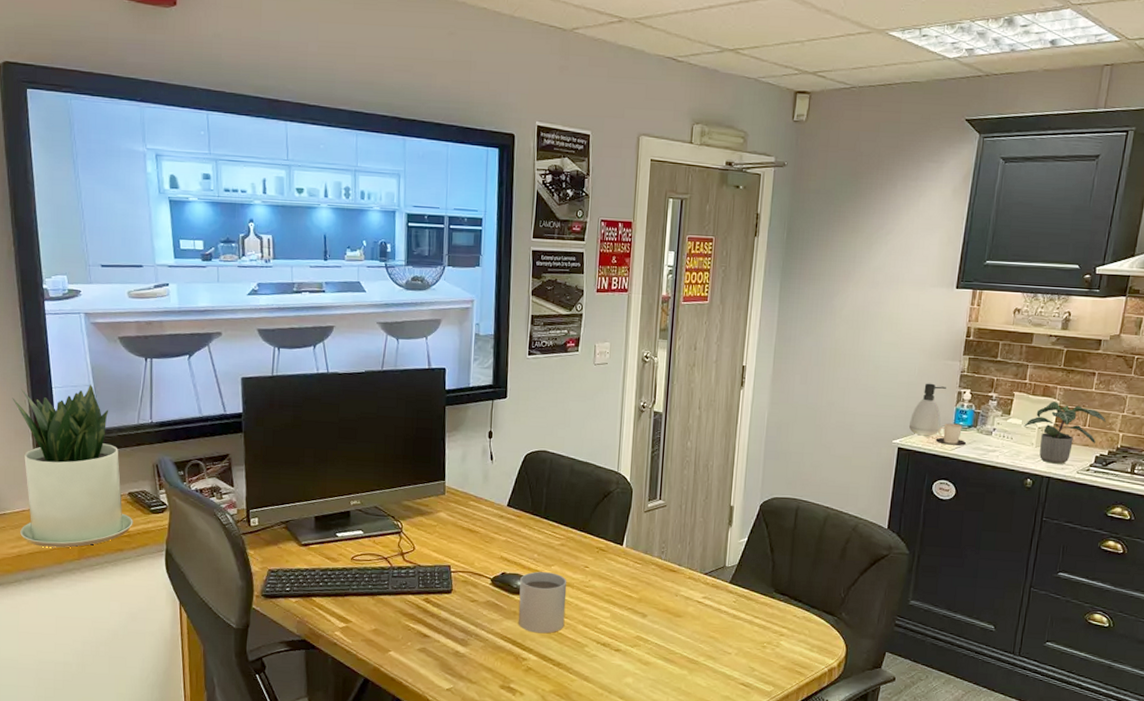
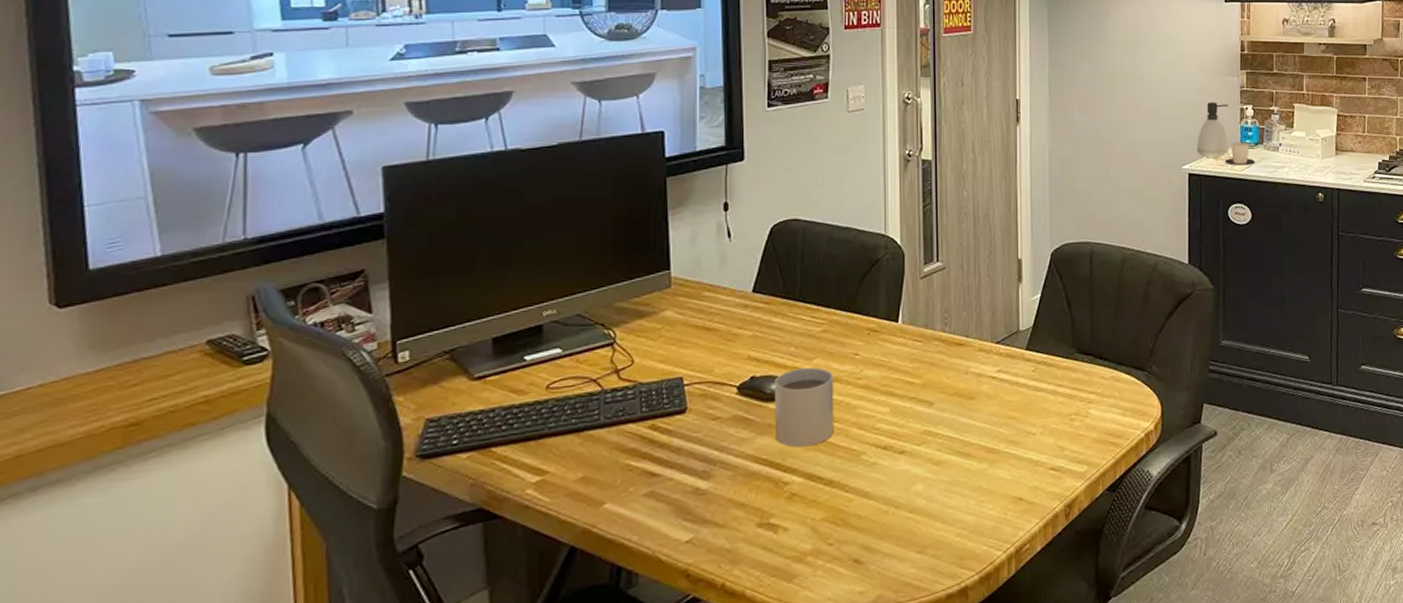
planter: present [12,384,133,548] -> none [15,195,214,438]
potted plant: present [1024,401,1106,464] -> none [1308,110,1383,175]

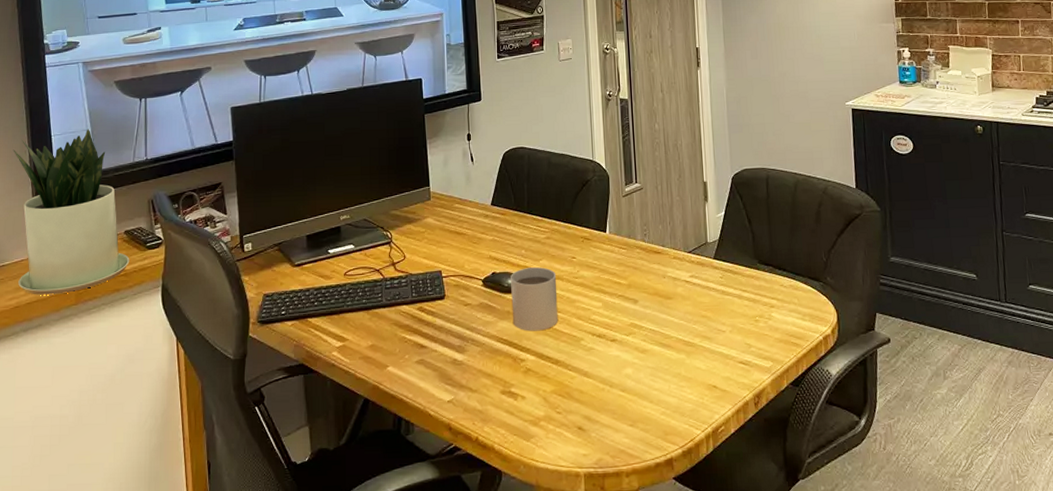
planter: none [15,195,214,438] -> present [13,128,130,295]
soap dispenser: present [1196,102,1228,159] -> none [858,45,887,96]
cup: present [1225,142,1255,165] -> none [885,80,914,101]

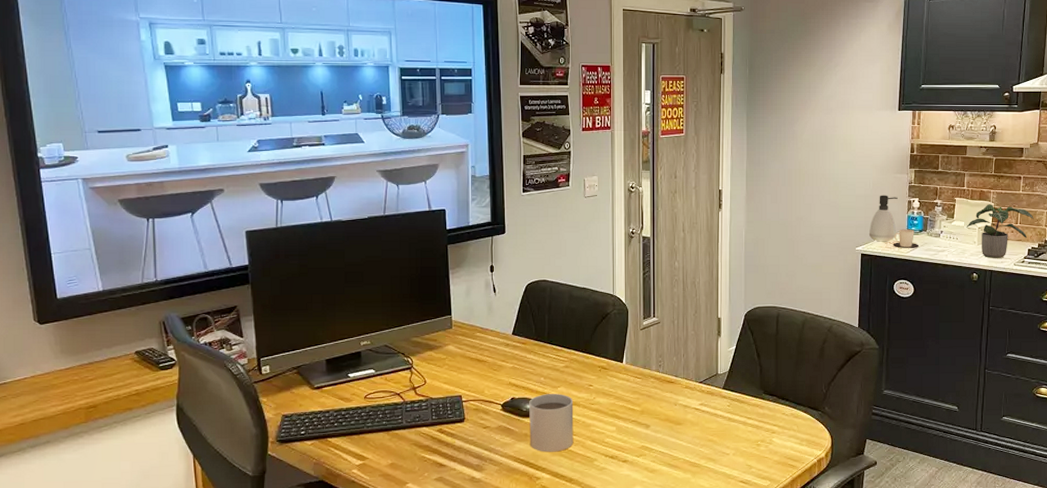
planter: present [13,128,130,295] -> none [9,247,142,413]
soap dispenser: none [858,45,887,96] -> present [868,195,898,242]
cup: none [885,80,914,101] -> present [892,229,919,248]
potted plant: none [964,51,1038,109] -> present [966,204,1034,258]

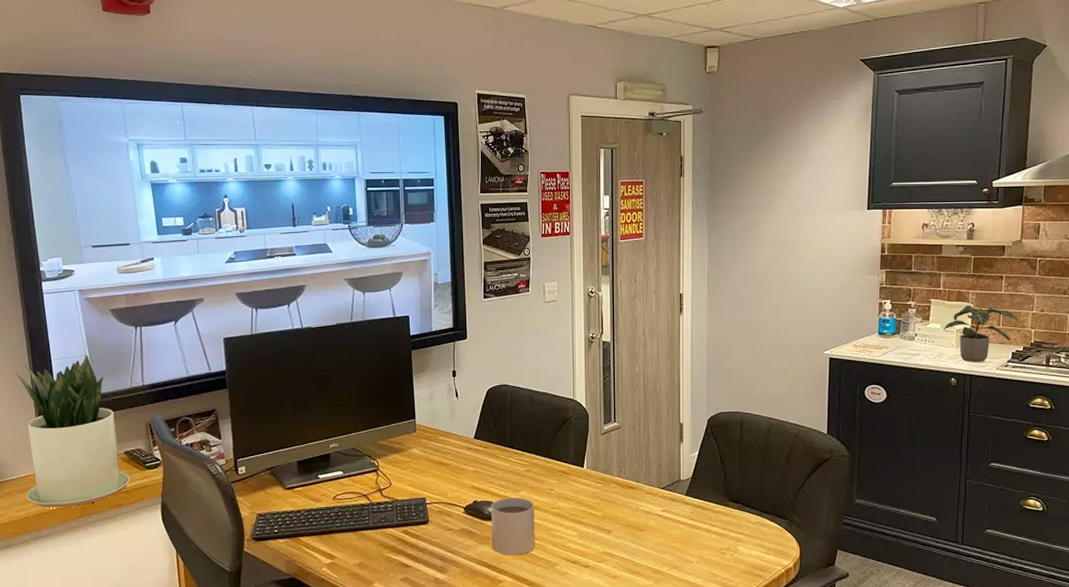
planter: none [9,247,142,413] -> present [15,354,130,508]
soap dispenser: present [868,195,898,242] -> none [837,297,868,346]
cup: present [892,229,919,248] -> none [863,332,891,352]

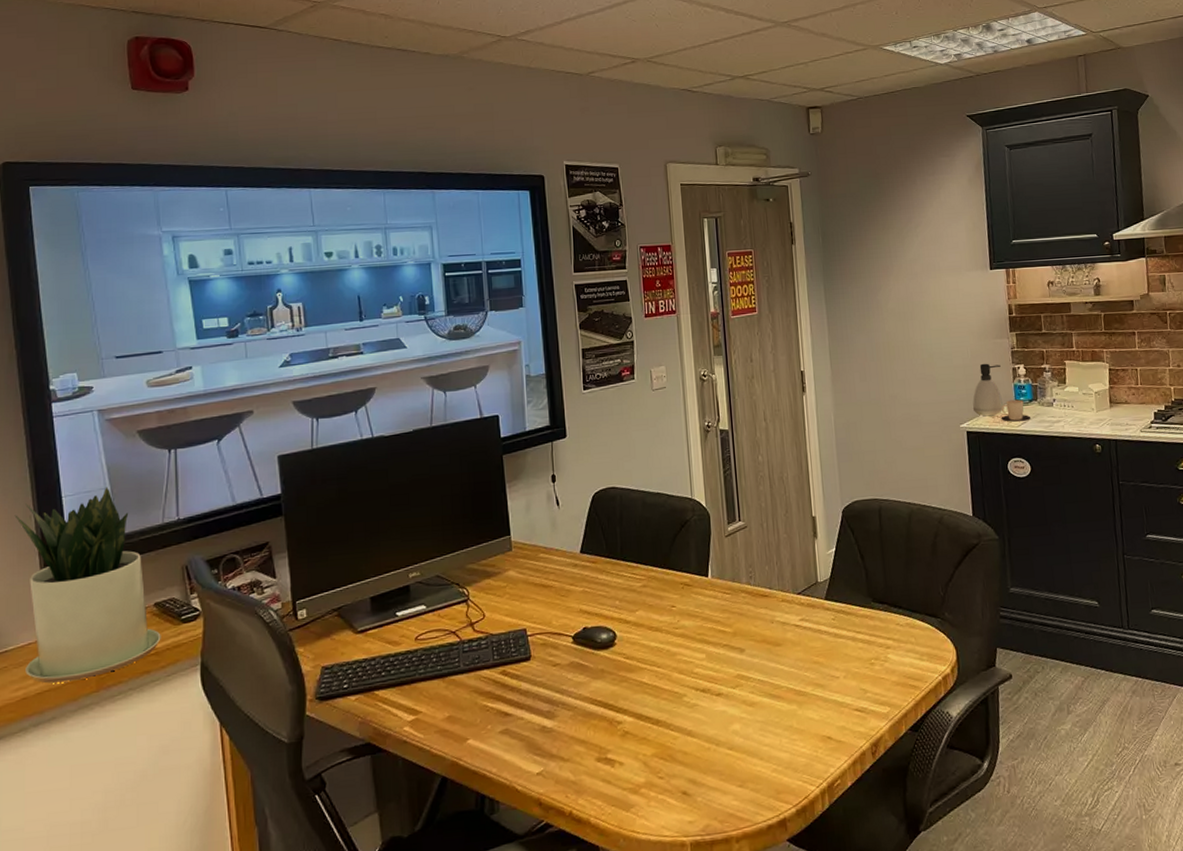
mug: present [491,498,535,556] -> none [604,618,658,690]
soap dispenser: none [837,297,868,346] -> present [972,363,1003,417]
cup: none [863,332,891,352] -> present [1001,399,1030,422]
potted plant: present [943,305,1018,362] -> none [1081,365,1156,426]

